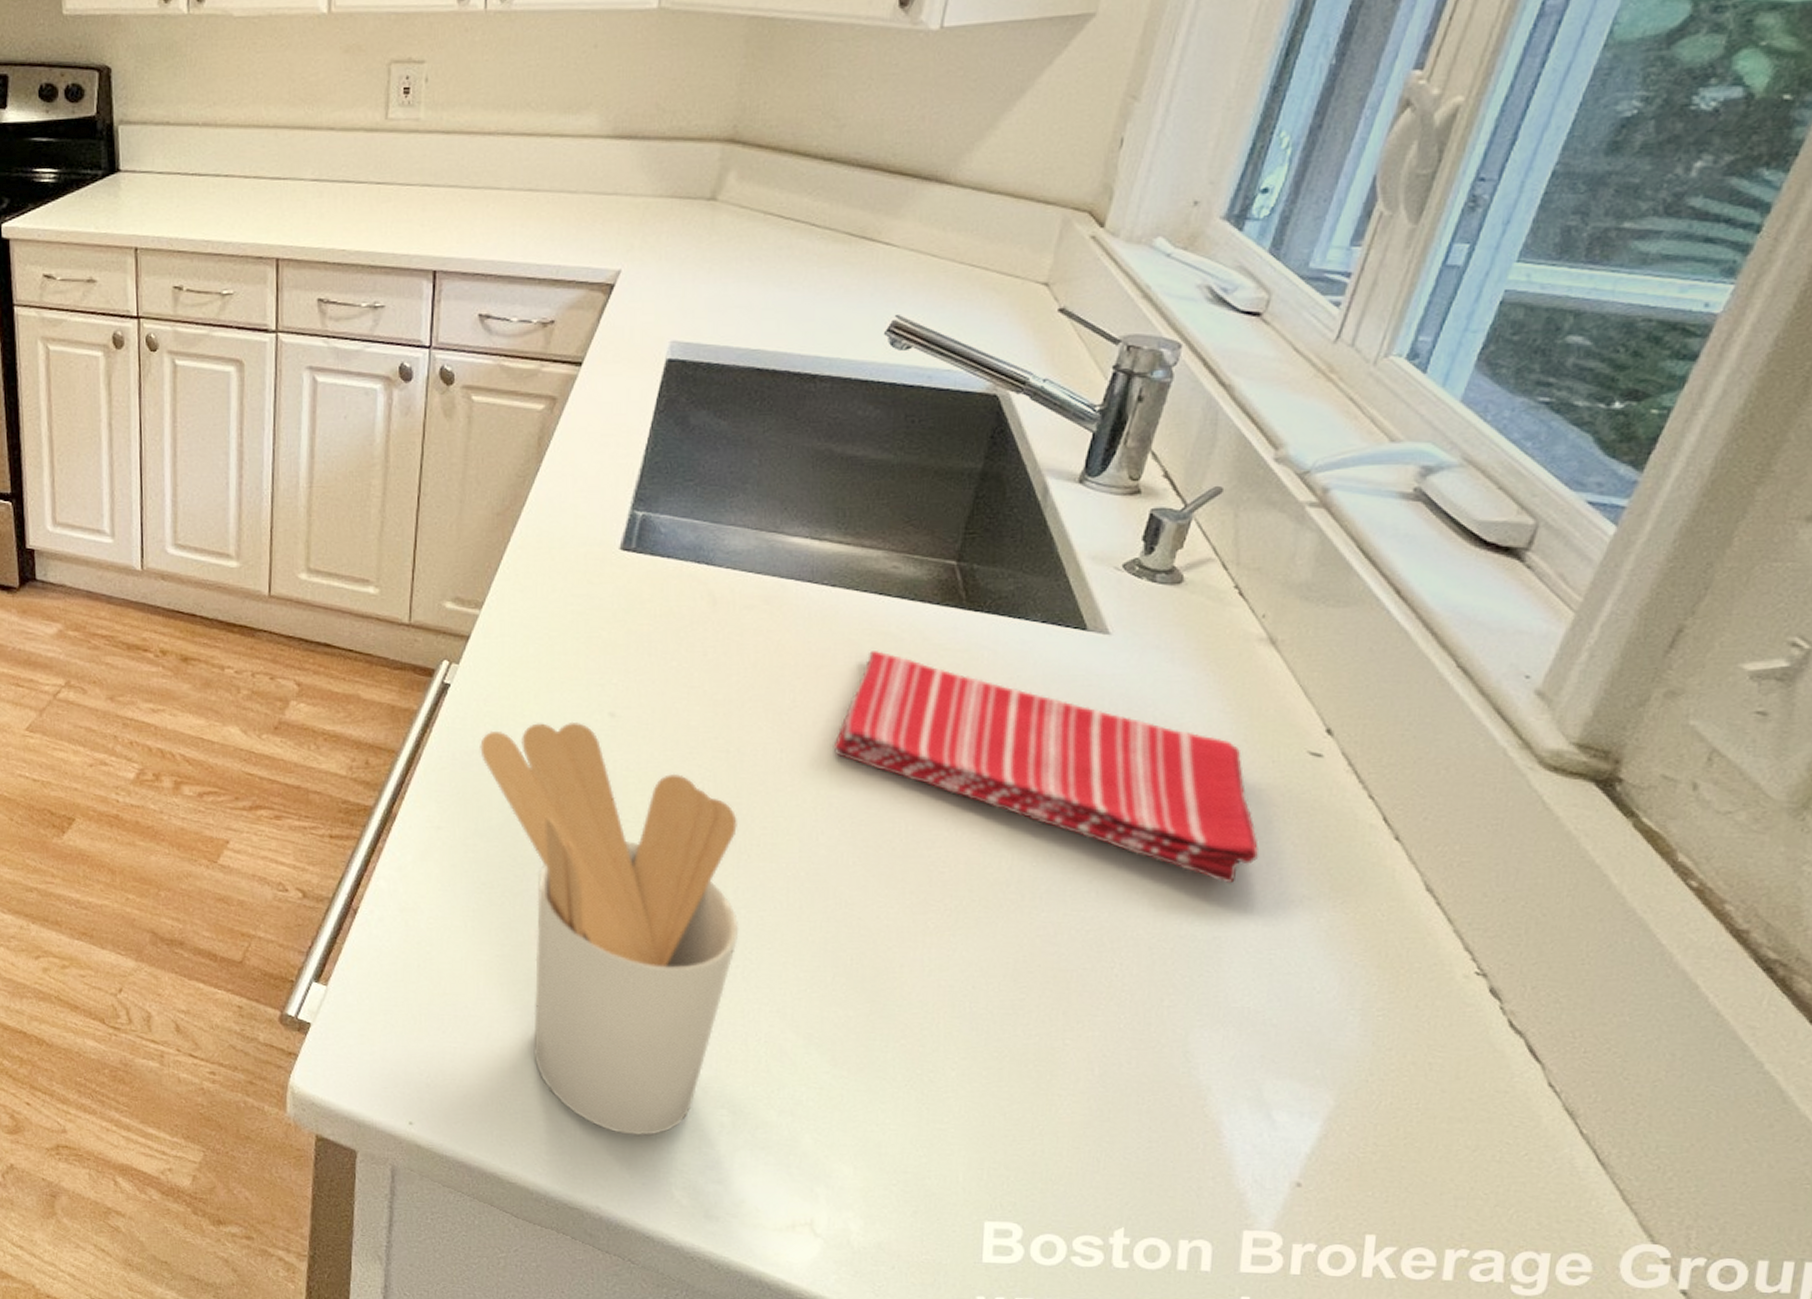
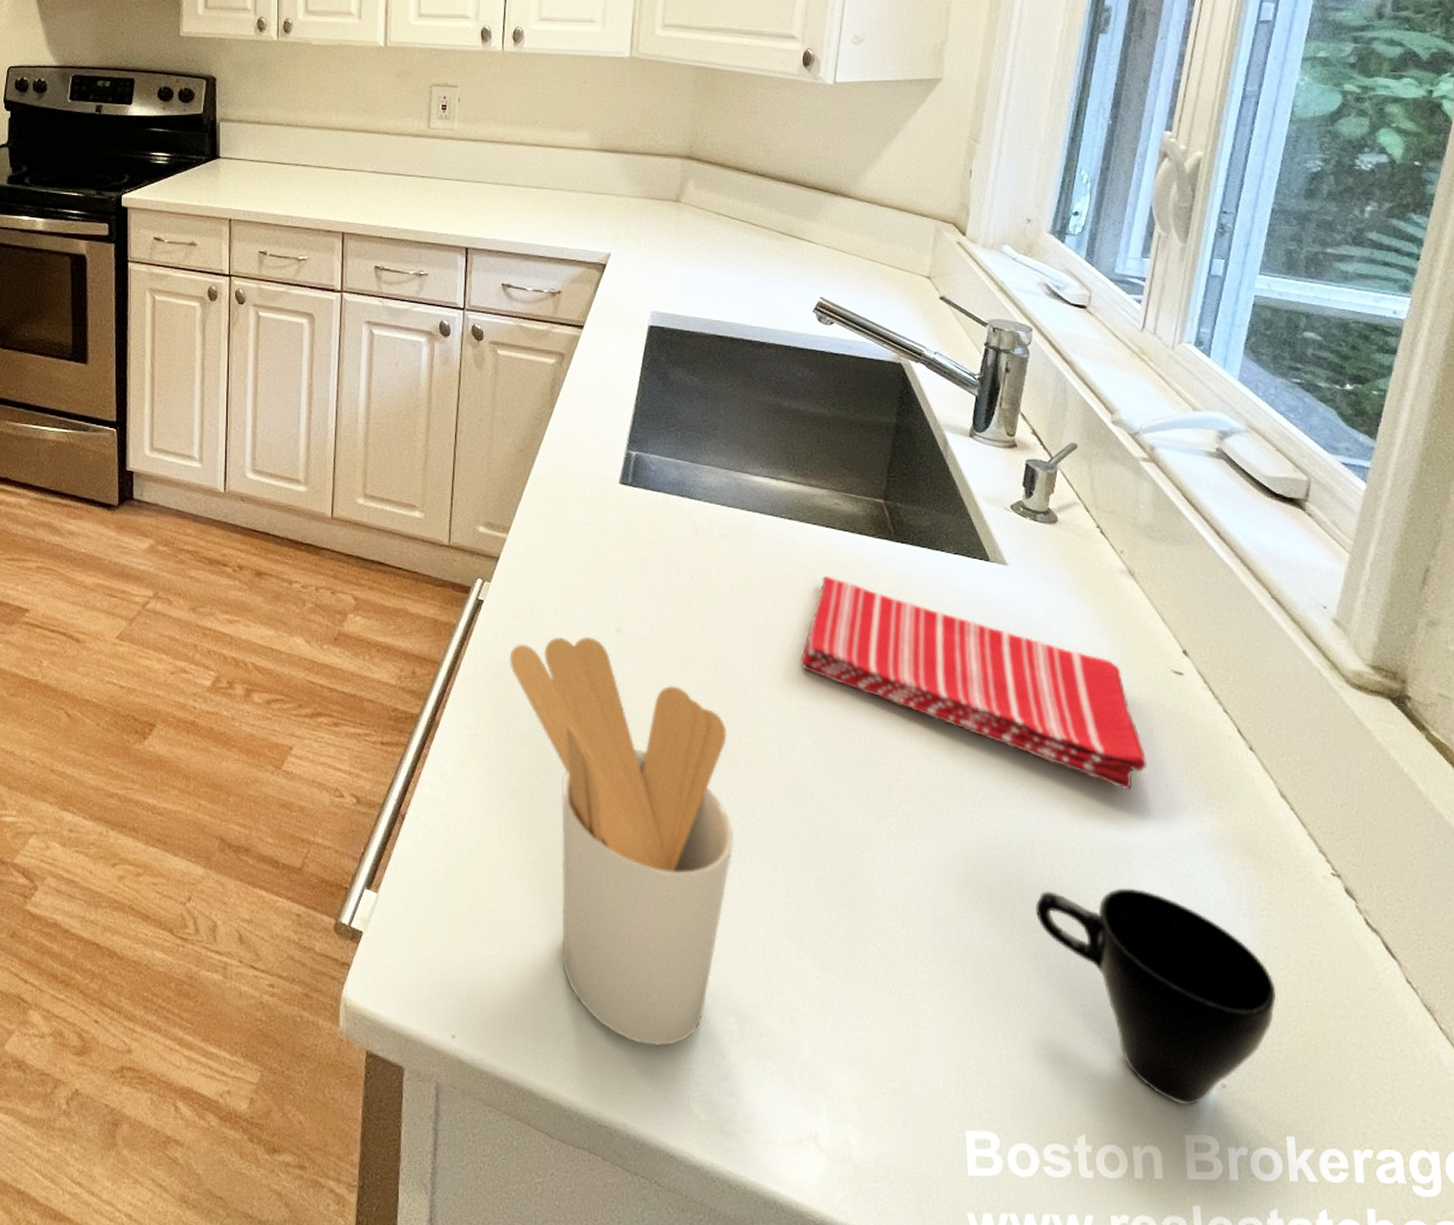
cup: none [1096,986,1381,1203] -> present [1036,888,1277,1106]

